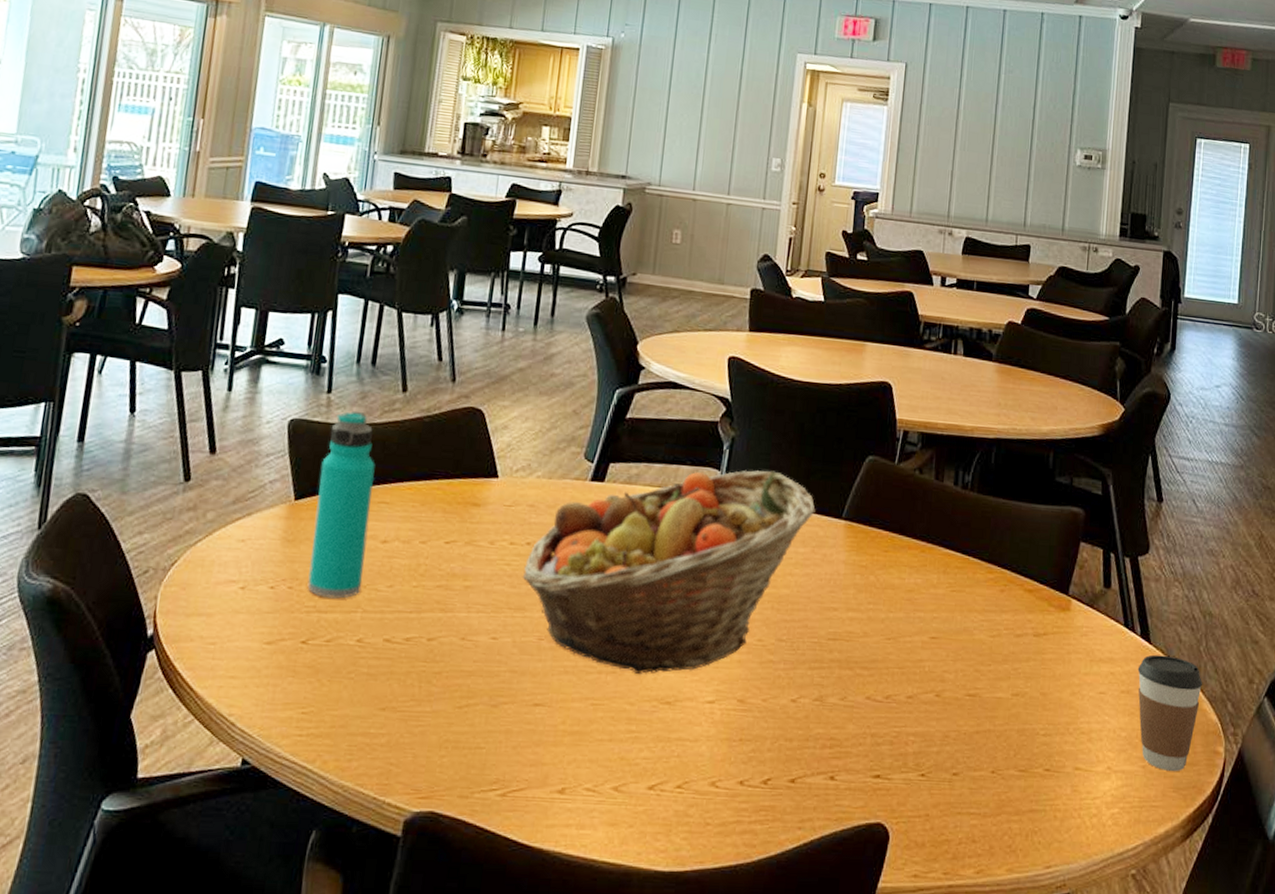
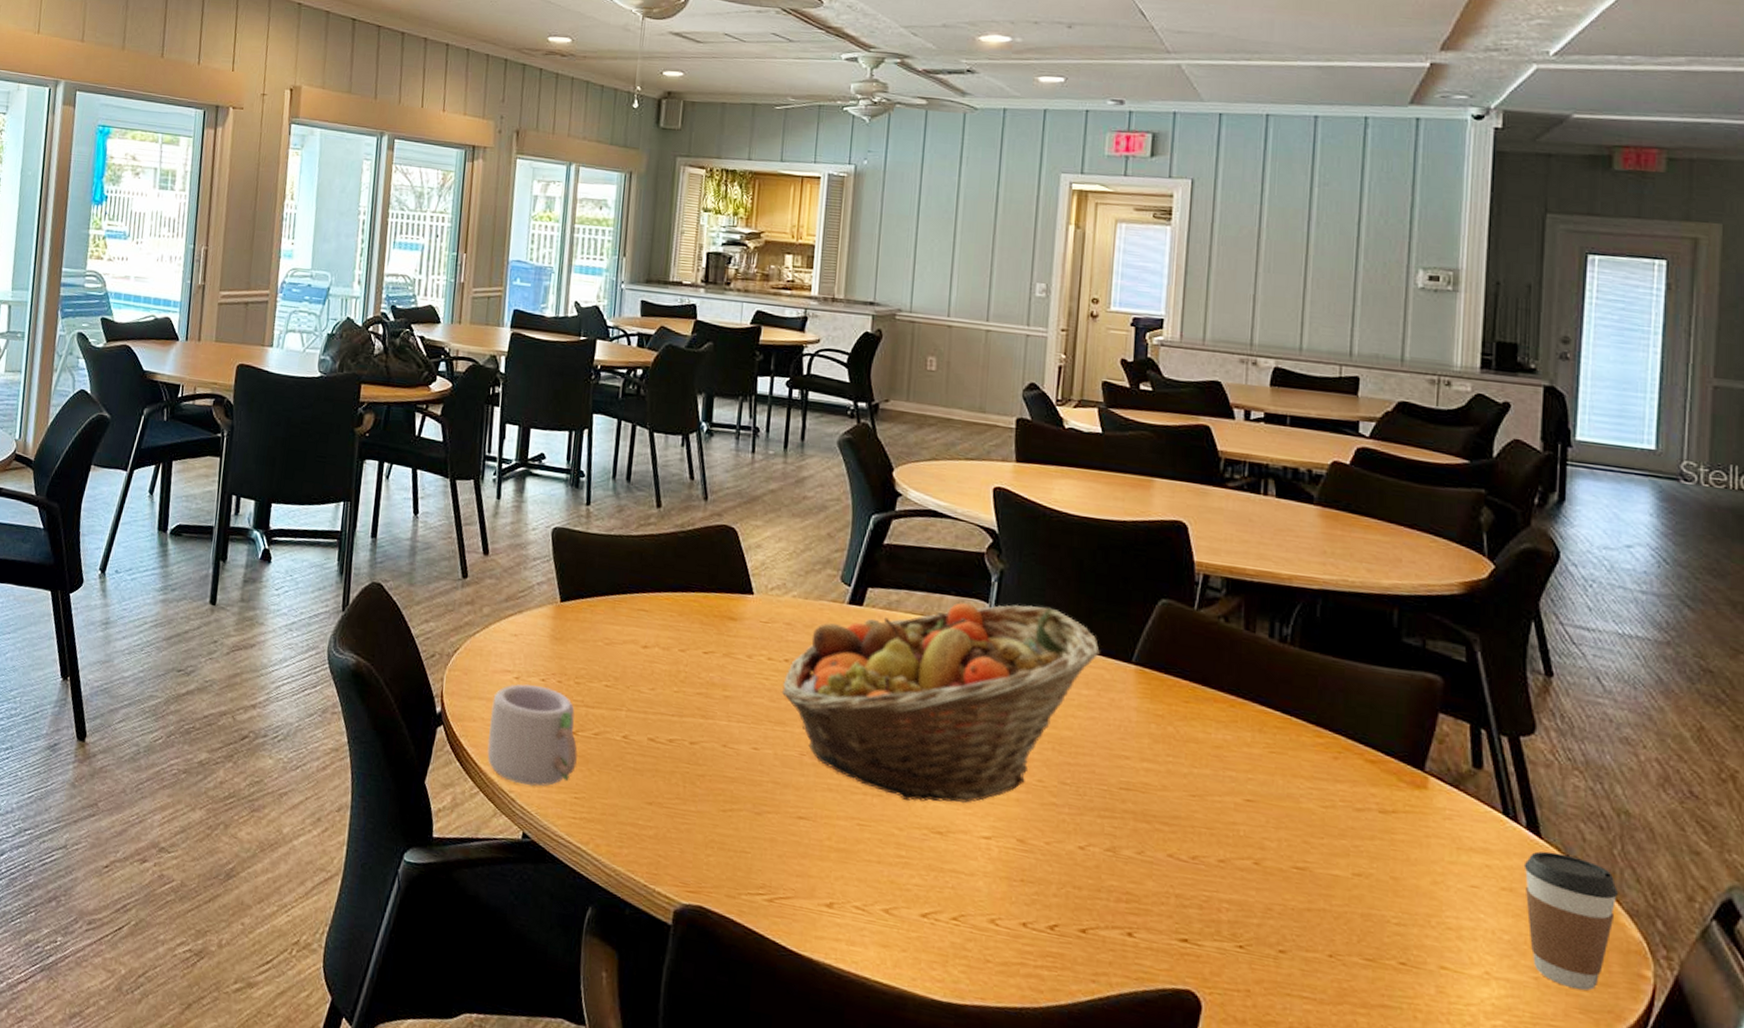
mug: none [205,594,307,707] -> present [487,684,578,787]
water bottle: present [307,410,375,599] -> none [575,522,634,696]

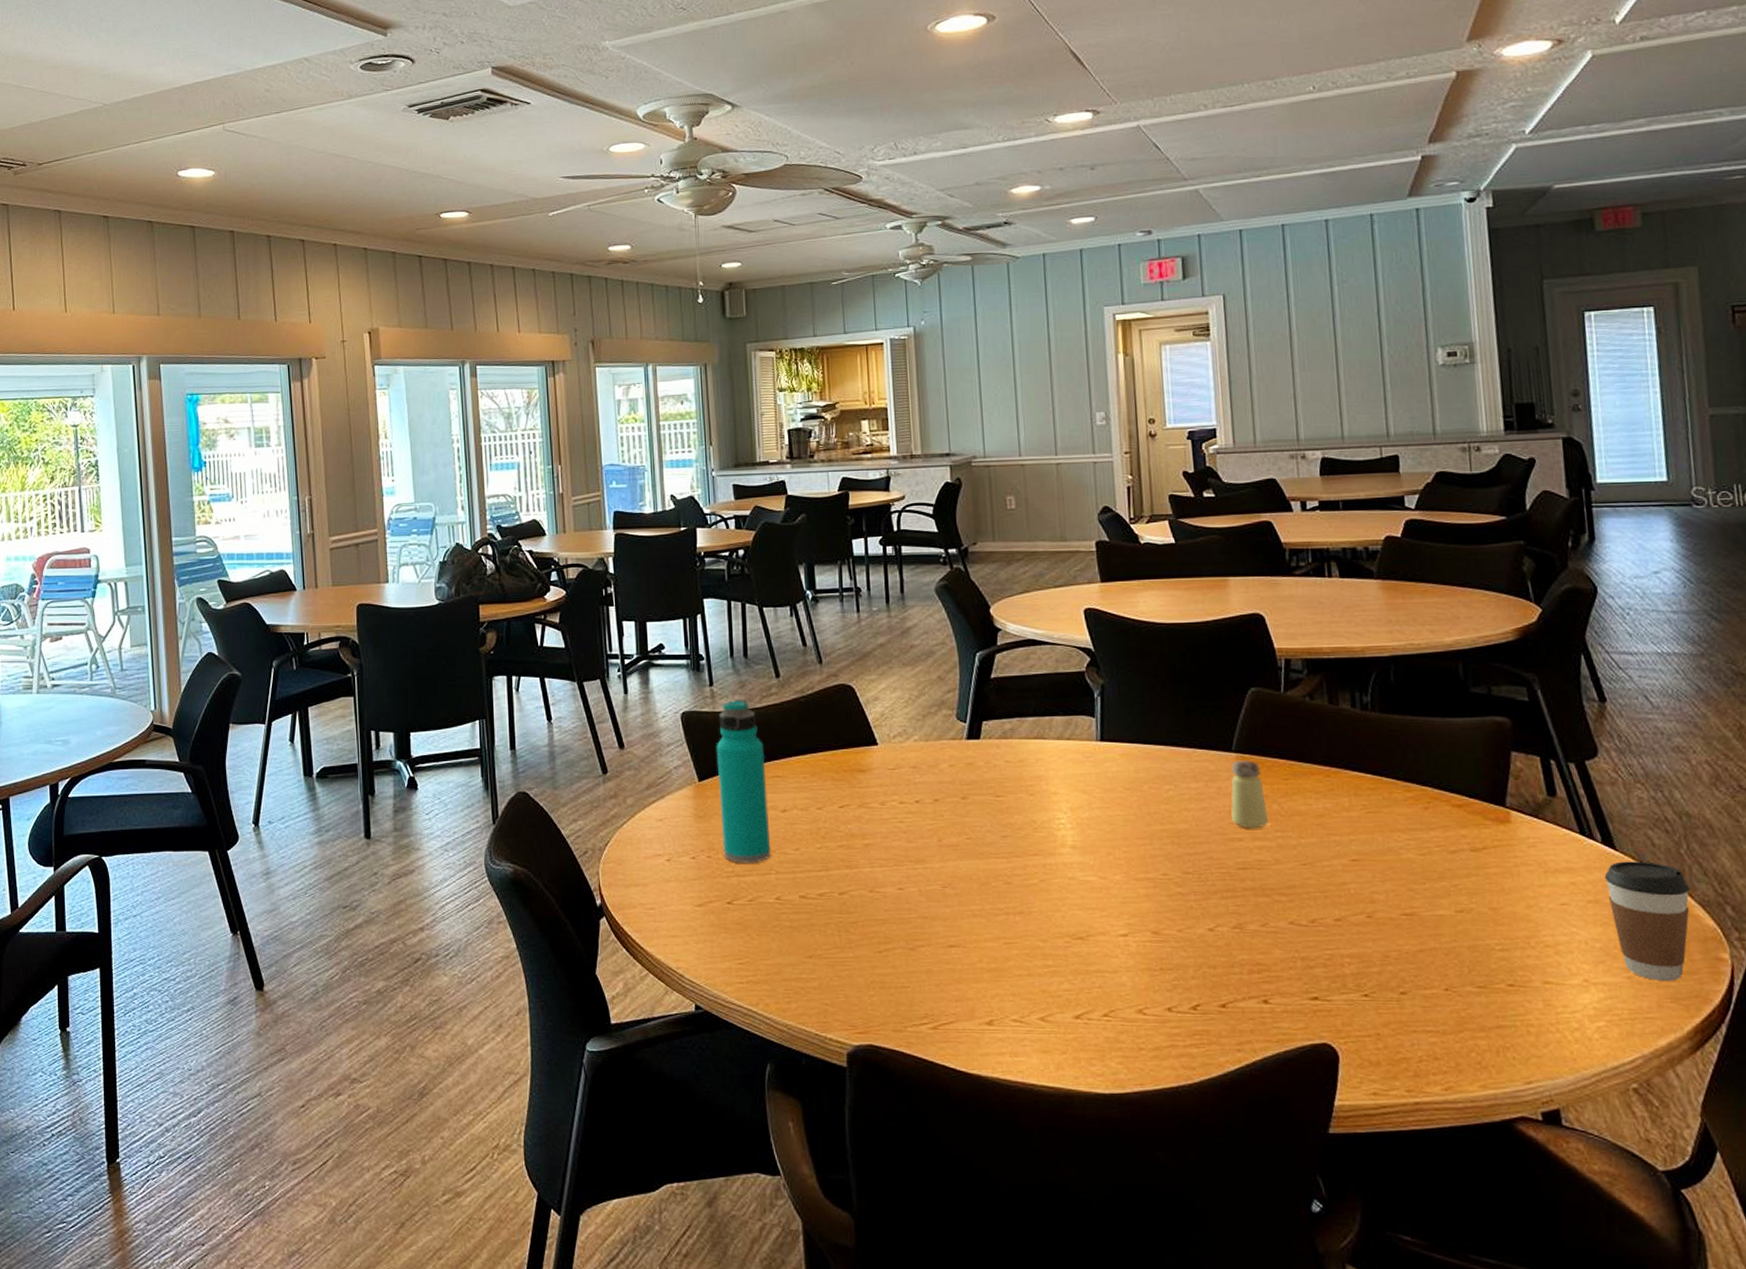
mug: present [487,684,578,787] -> none [648,865,736,960]
water bottle: none [575,522,634,696] -> present [716,699,772,863]
fruit basket: present [781,602,1101,804] -> none [916,712,1203,913]
saltshaker: none [1121,673,1162,750] -> present [1231,760,1269,829]

